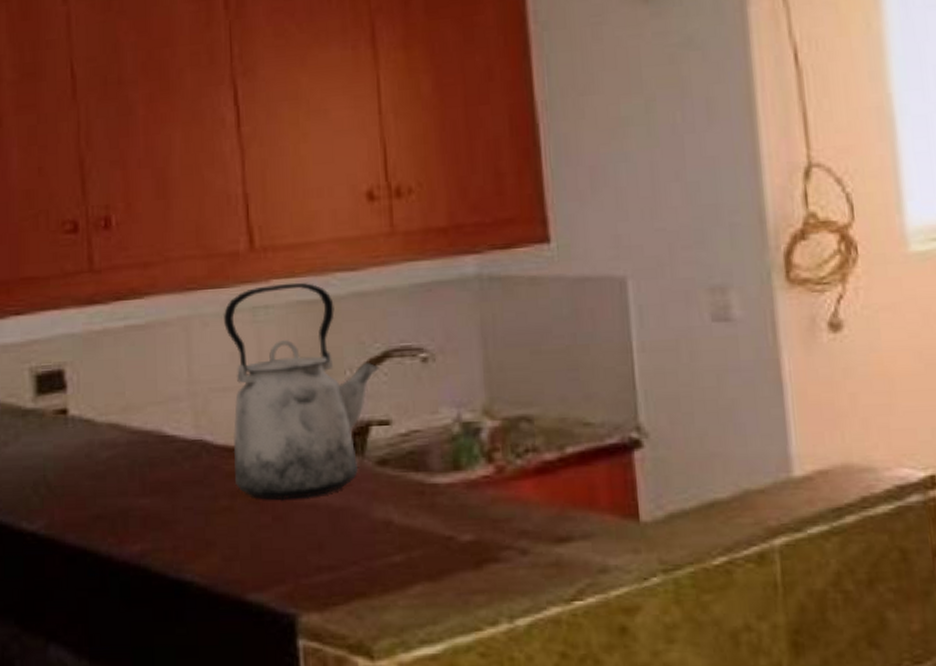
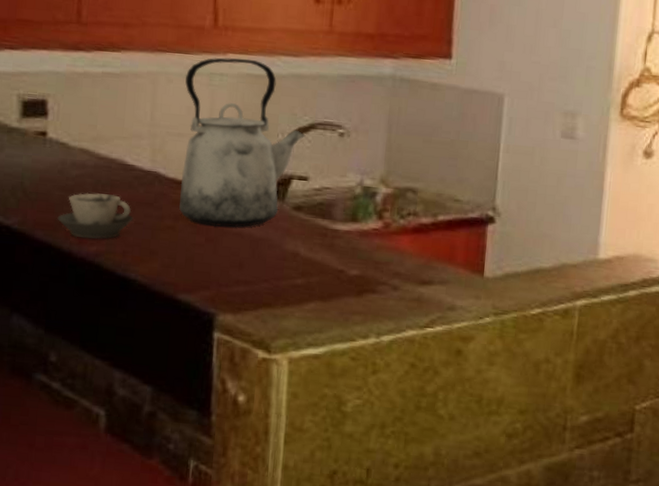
cup: none [90,476,181,537] -> present [57,192,134,240]

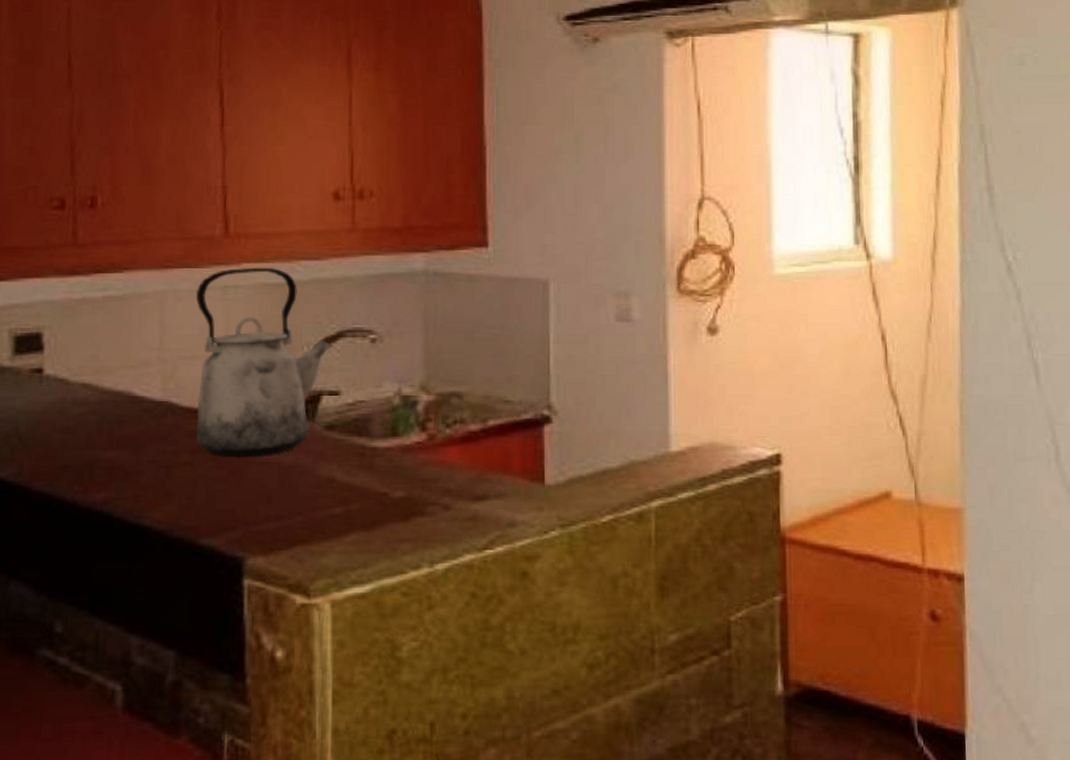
cup: present [57,192,134,240] -> none [58,432,145,485]

